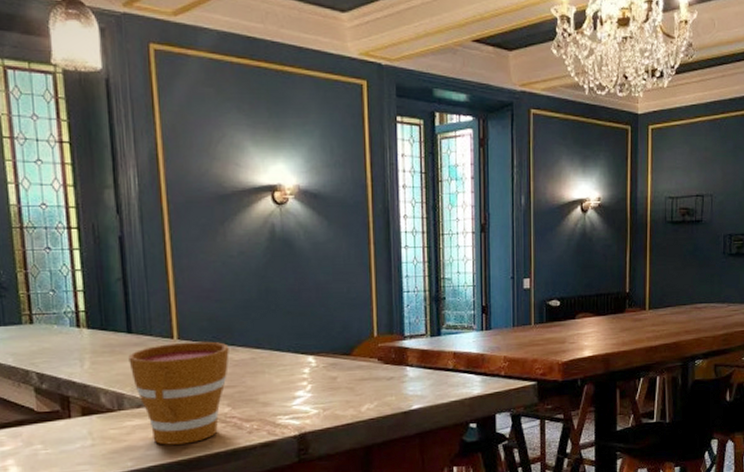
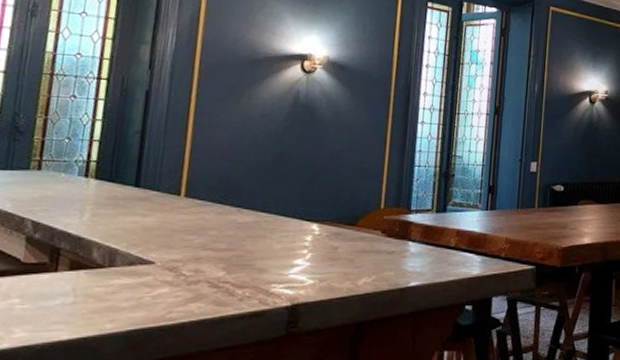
cup: present [128,341,229,445] -> none [130,200,235,308]

